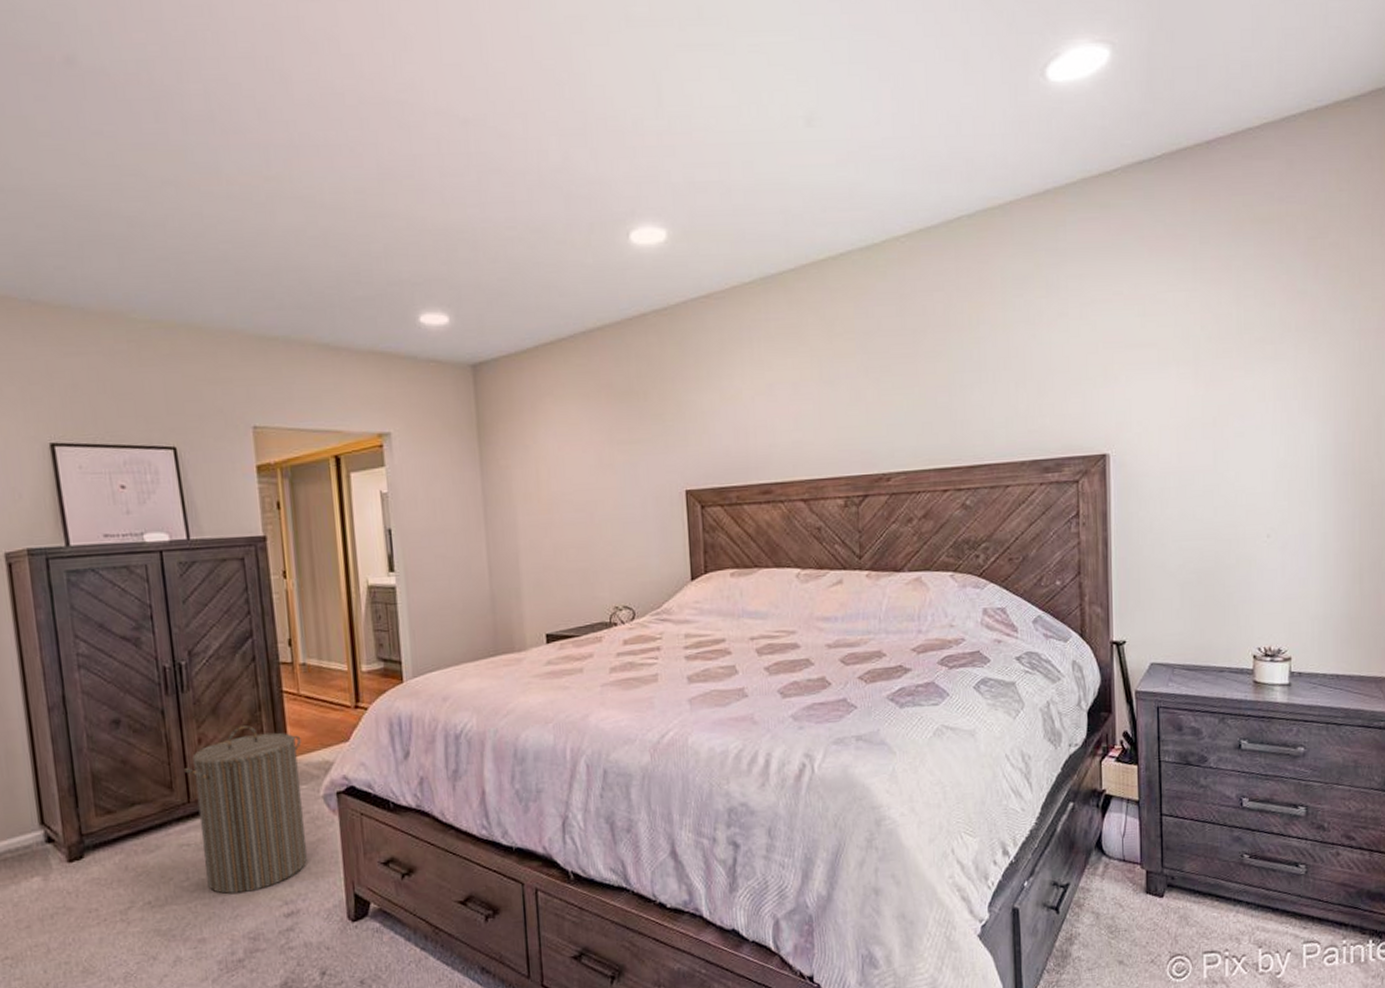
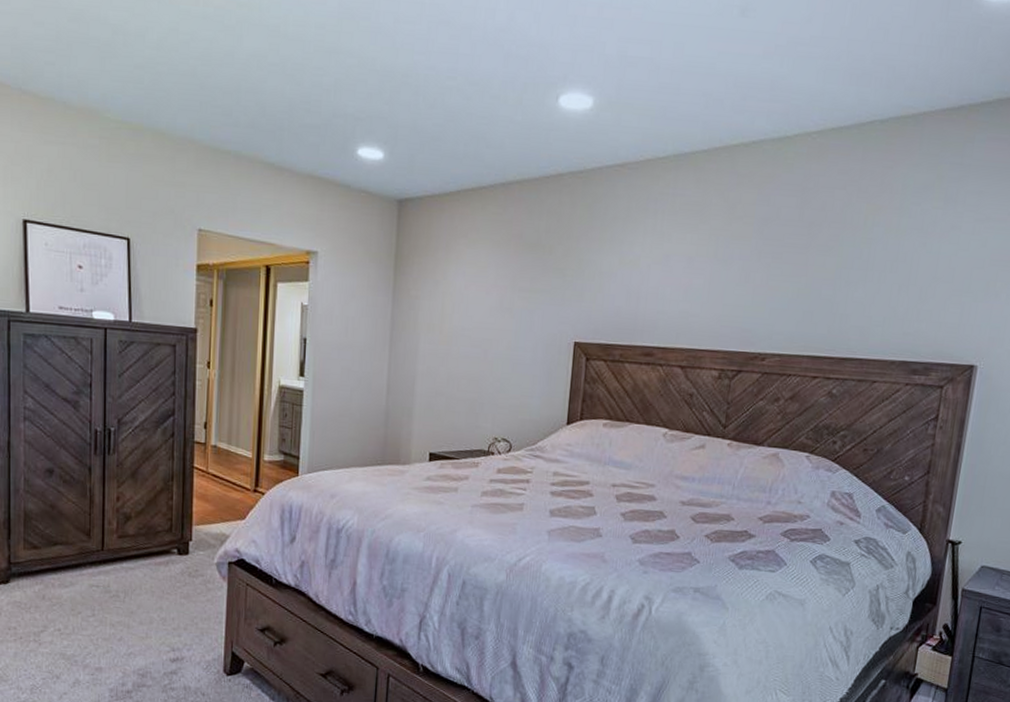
laundry hamper: present [183,725,308,894] -> none [101,491,204,635]

